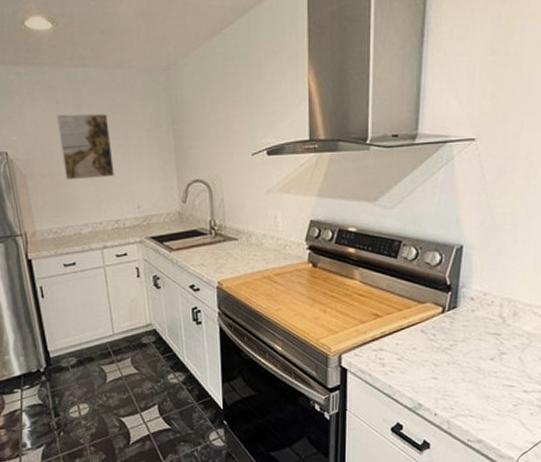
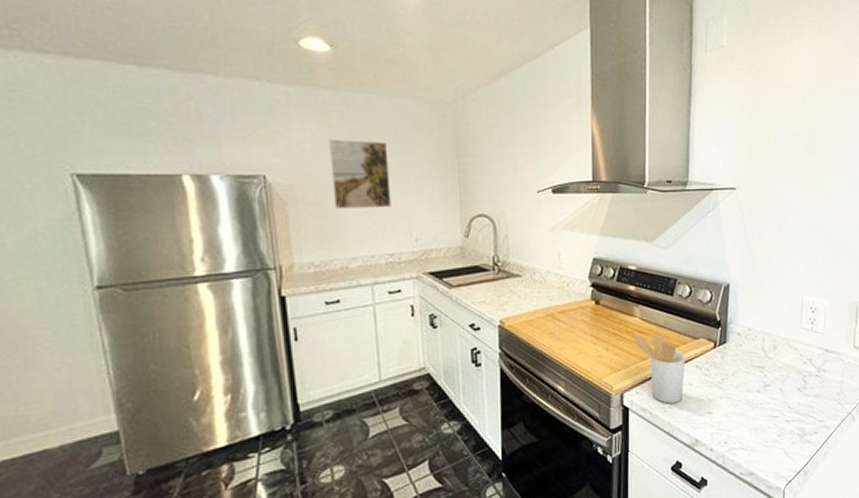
utensil holder: none [352,296,409,367] -> present [633,333,685,404]

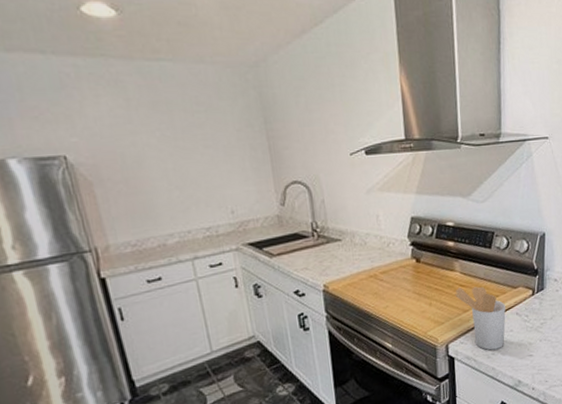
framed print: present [329,139,391,210] -> none [128,112,202,187]

